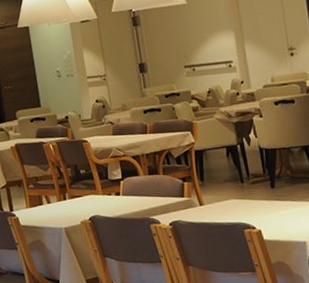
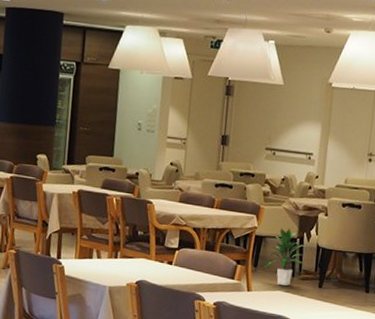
indoor plant: none [211,137,252,193] -> present [264,227,307,286]

